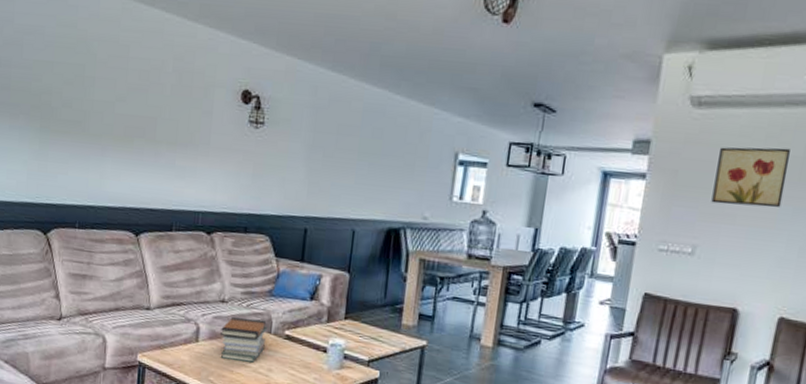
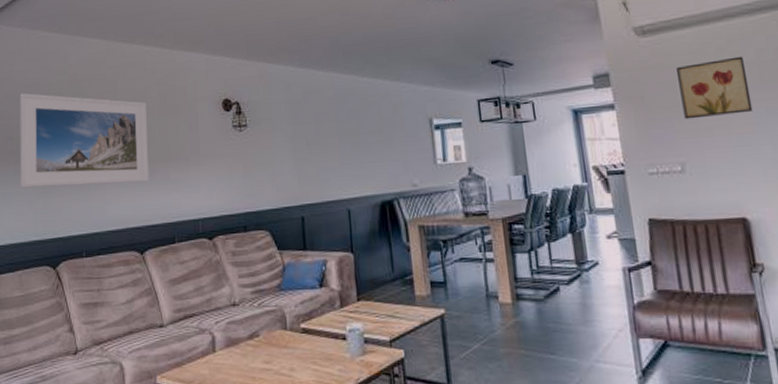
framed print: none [15,40,160,164] -> present [19,93,149,188]
book stack: present [219,316,268,363] -> none [235,317,284,365]

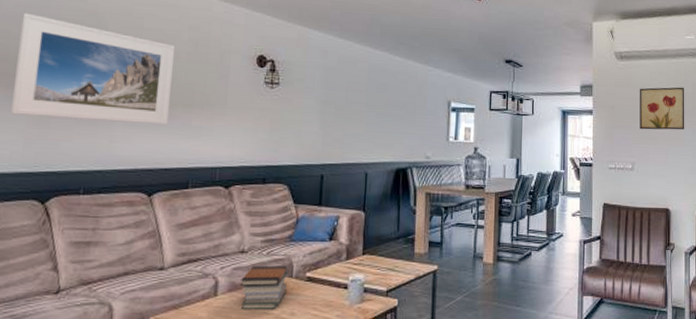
book stack: none [235,317,284,365] -> present [239,265,289,309]

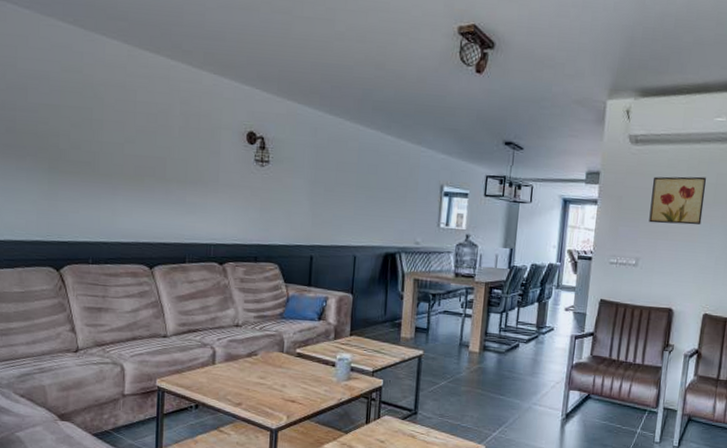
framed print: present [11,13,176,125] -> none [23,84,168,201]
book stack: present [239,265,289,309] -> none [235,339,280,380]

